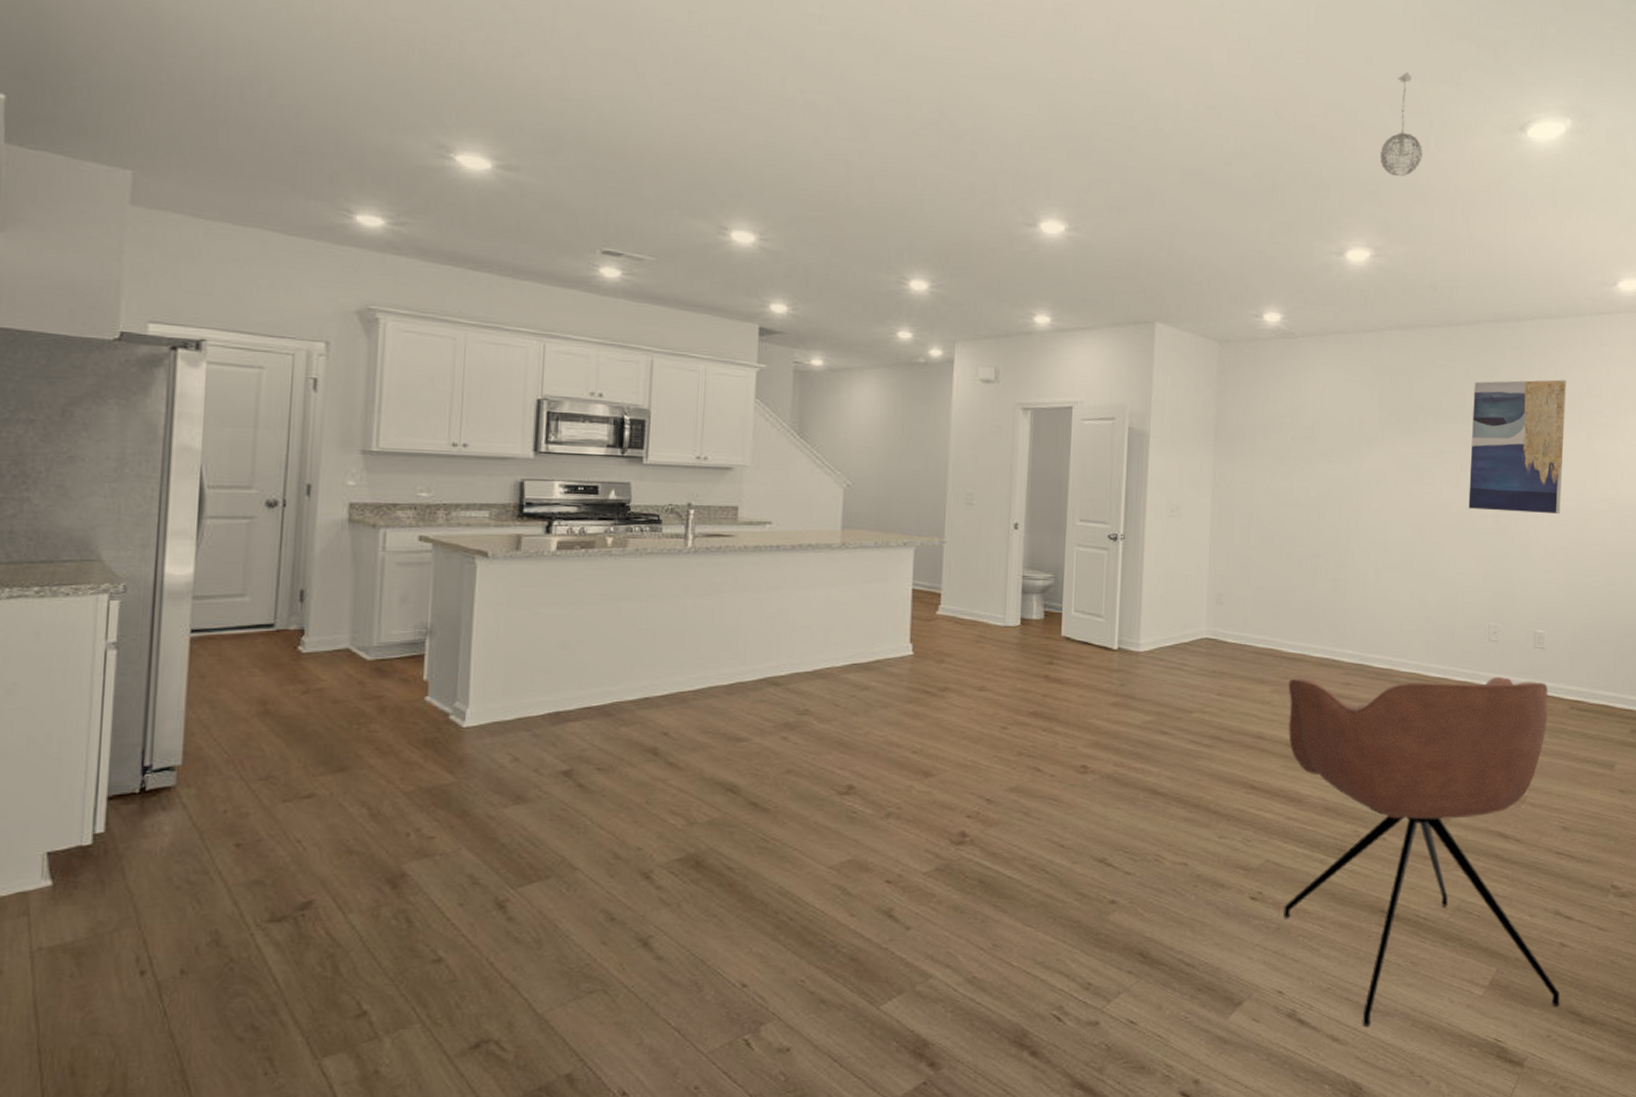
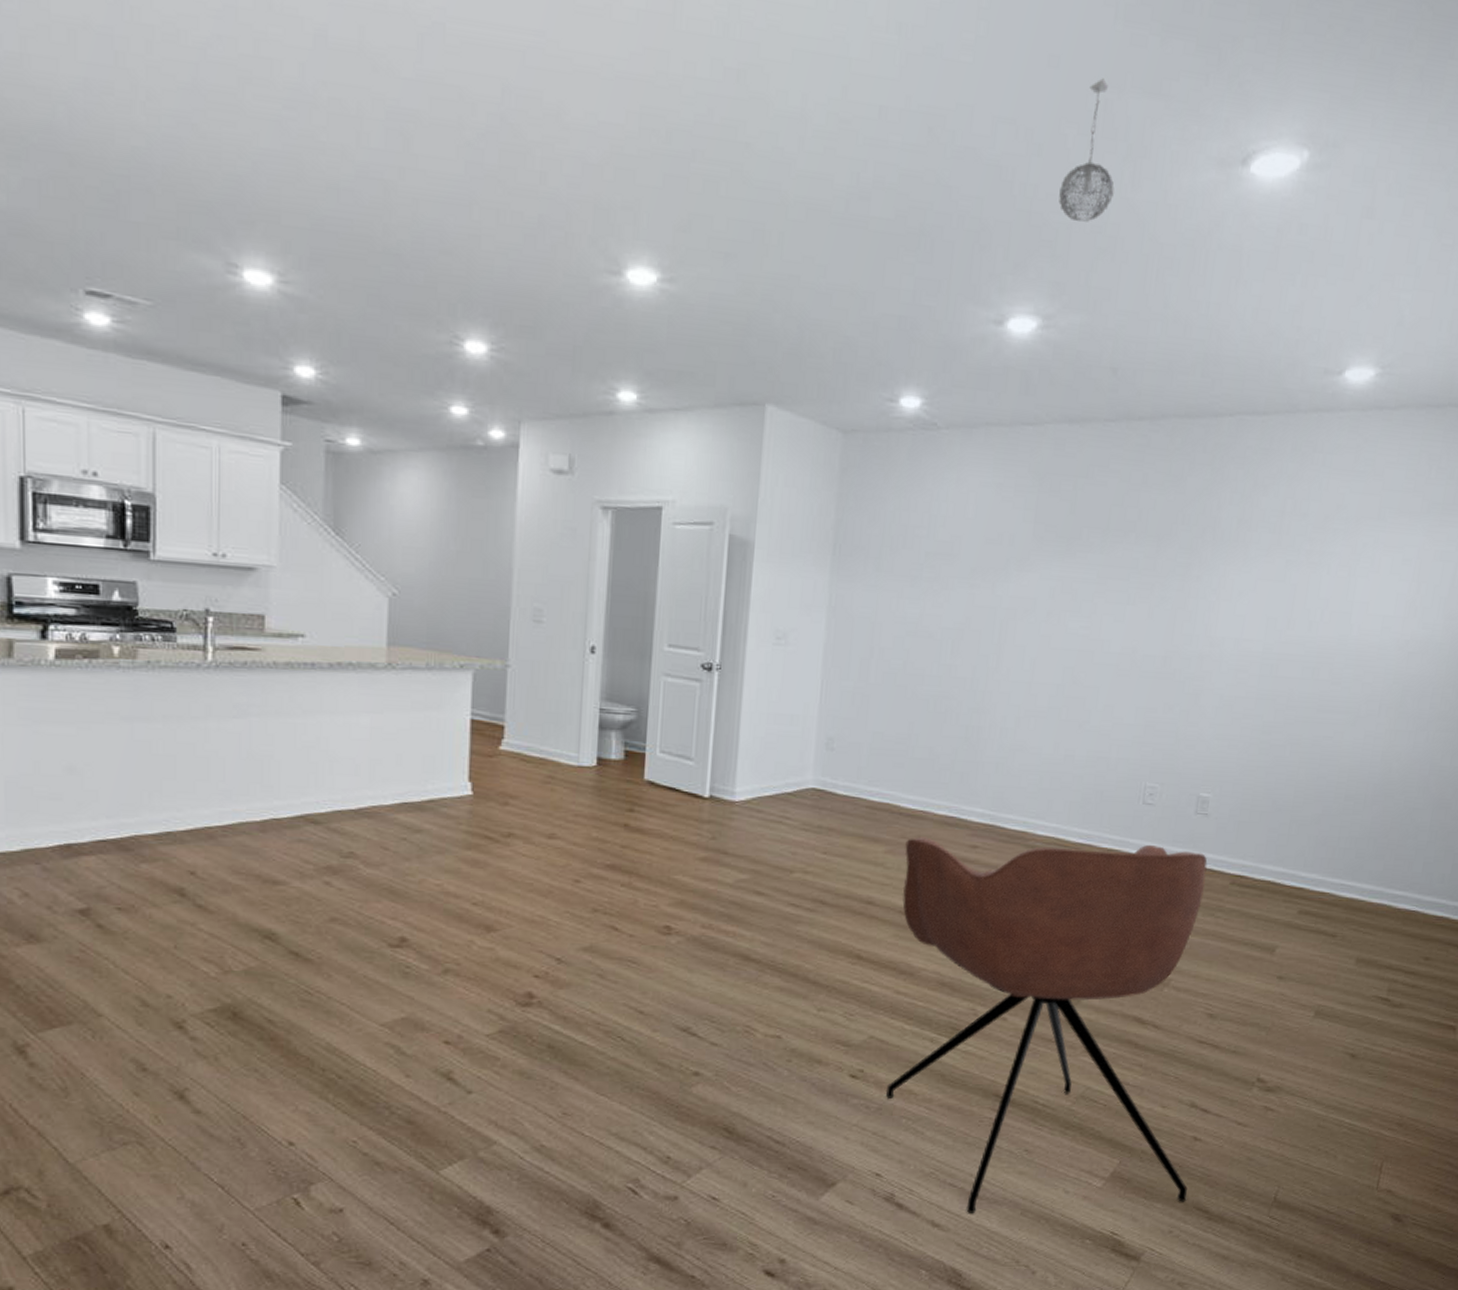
wall art: present [1468,379,1566,515] -> none [1132,492,1267,659]

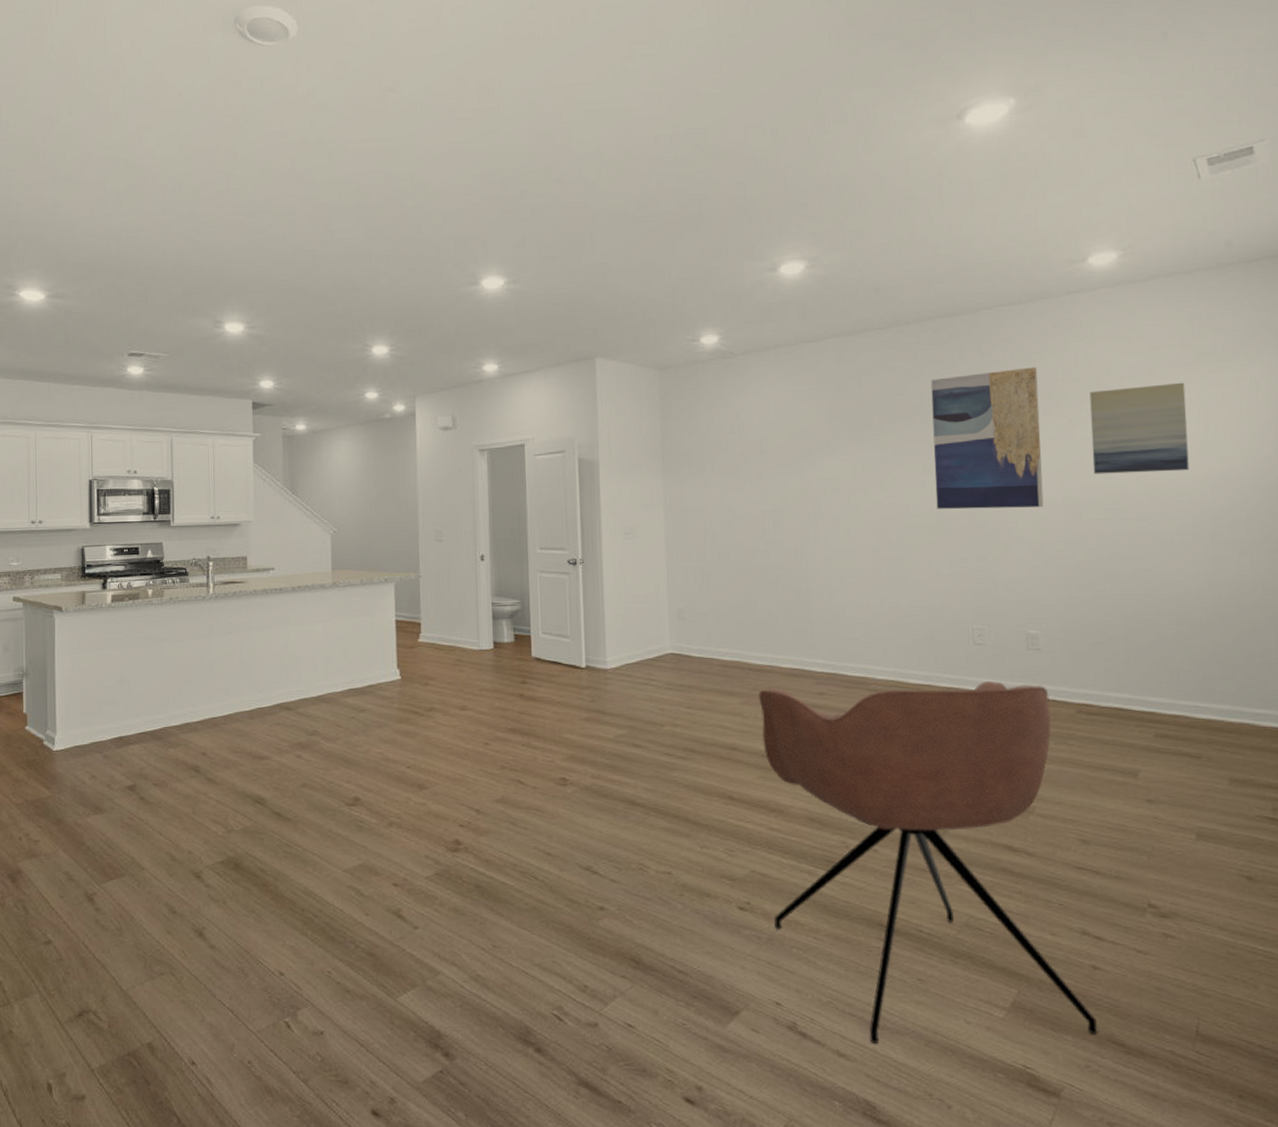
pendant light: present [1059,78,1114,222] -> none [806,82,852,185]
wall art: none [1132,492,1267,659] -> present [930,367,1044,510]
wall art: none [1299,530,1409,634] -> present [1089,382,1189,474]

